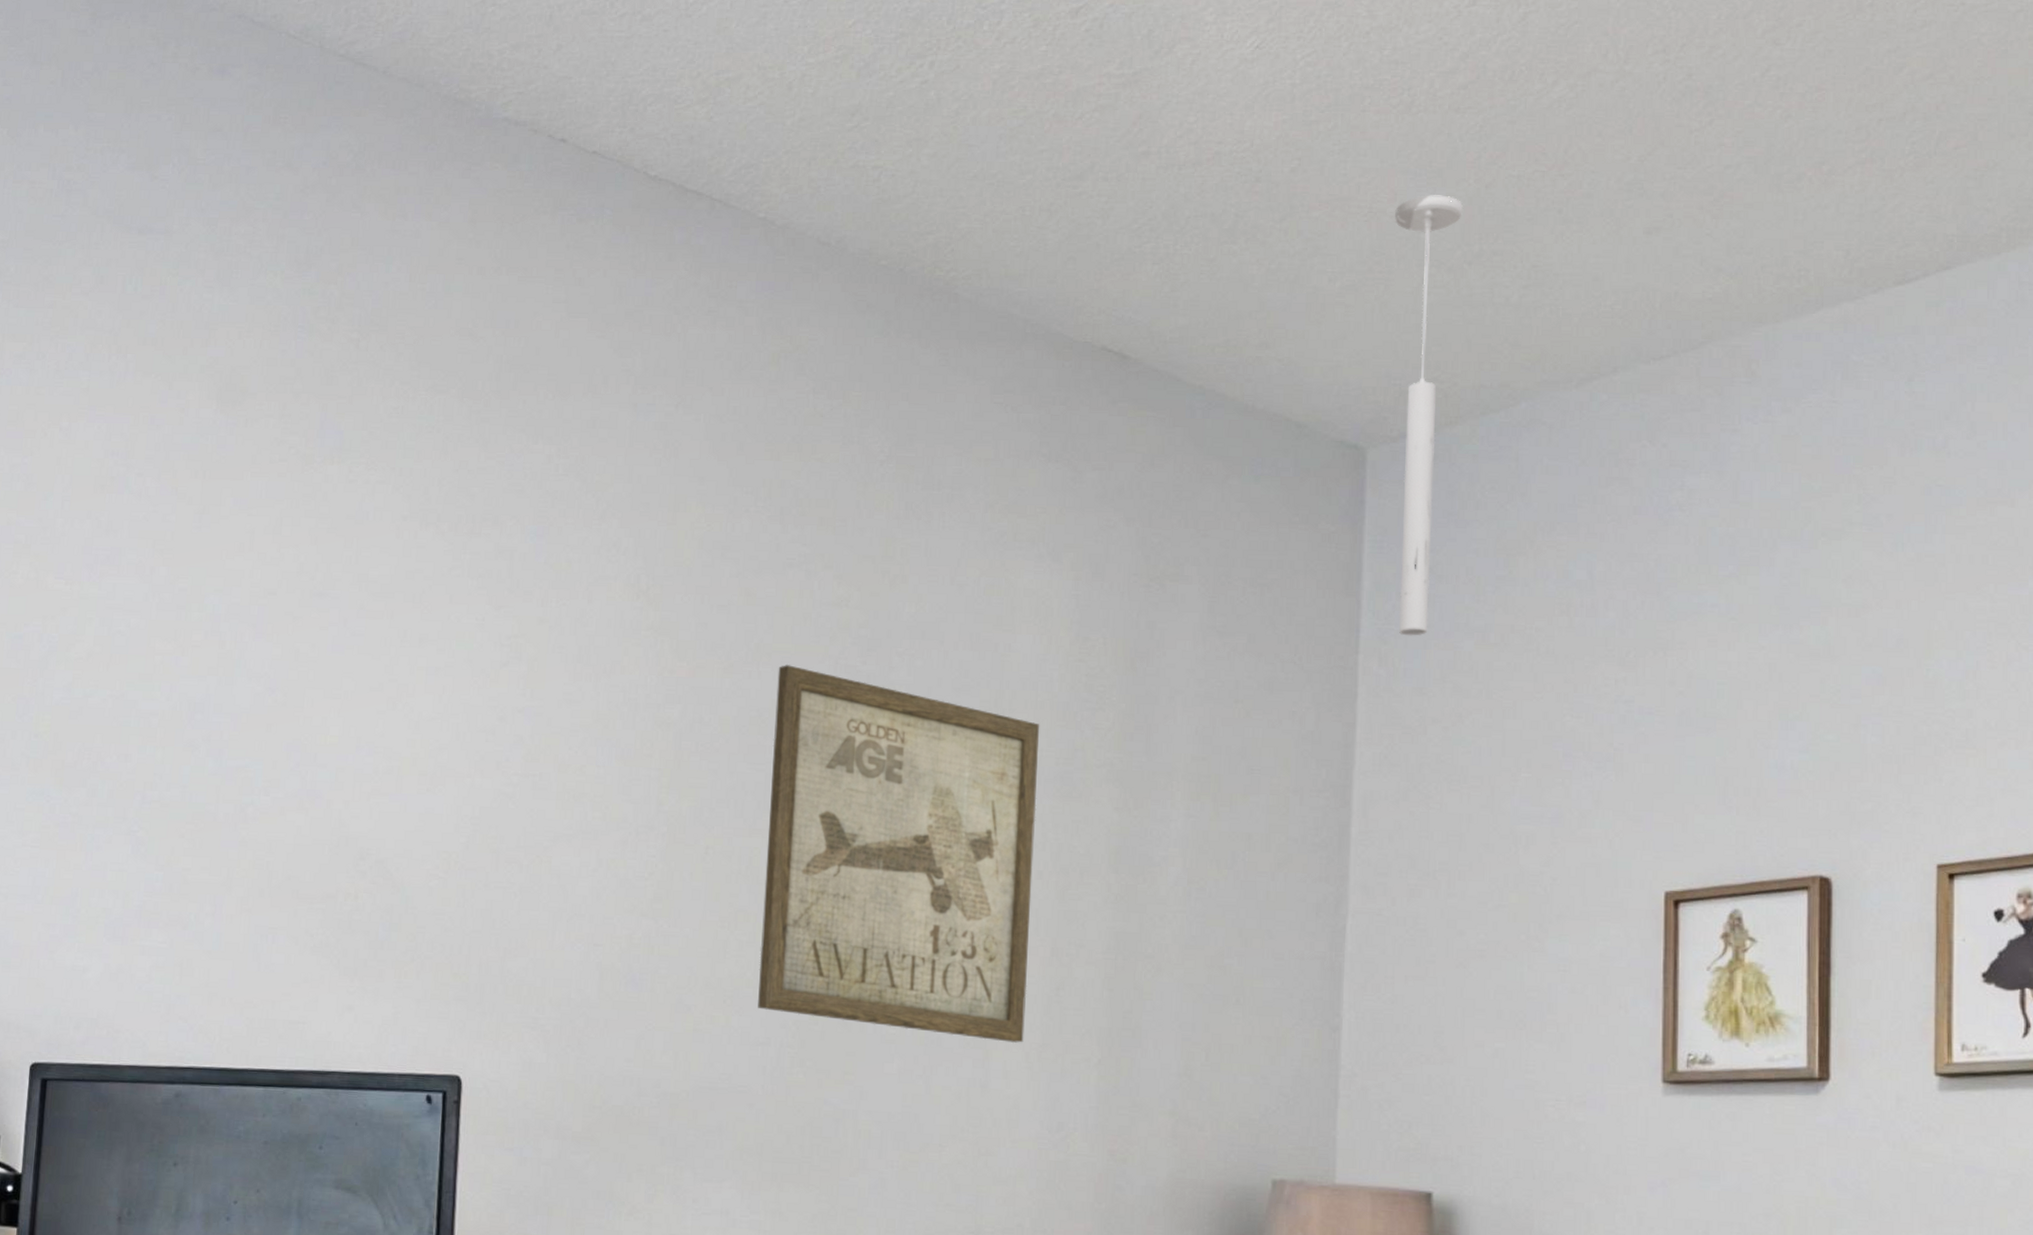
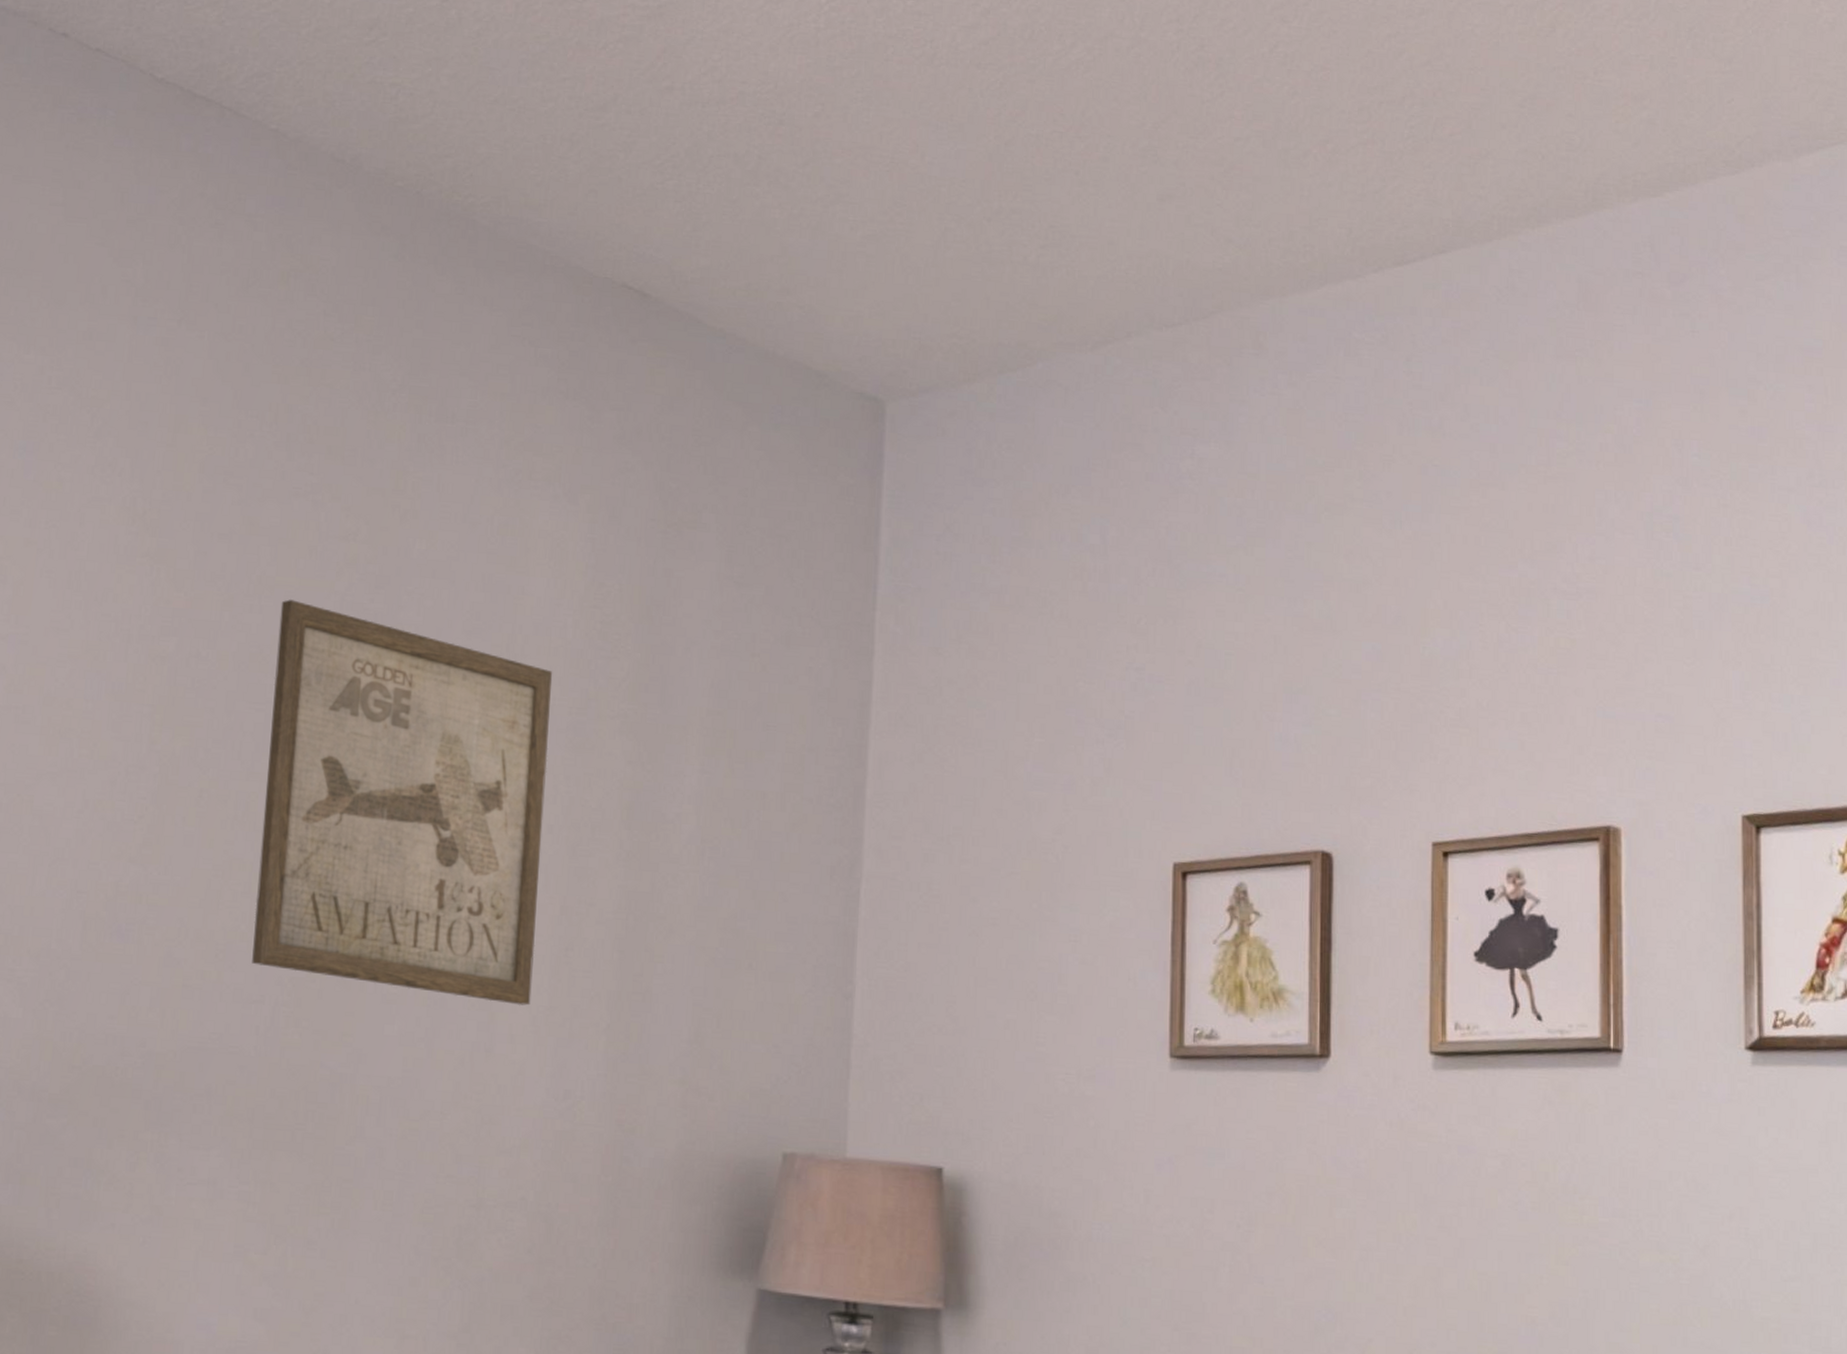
ceiling light: present [1395,195,1464,636] -> none [915,148,984,595]

